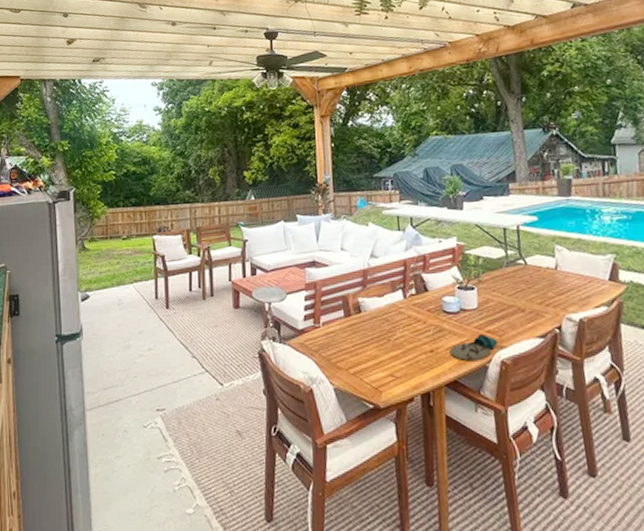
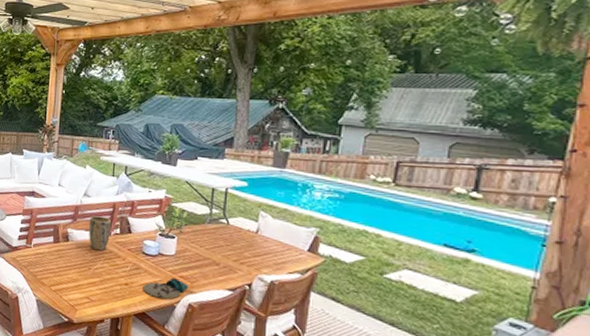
plant pot: none [381,277,406,318] -> present [89,216,111,251]

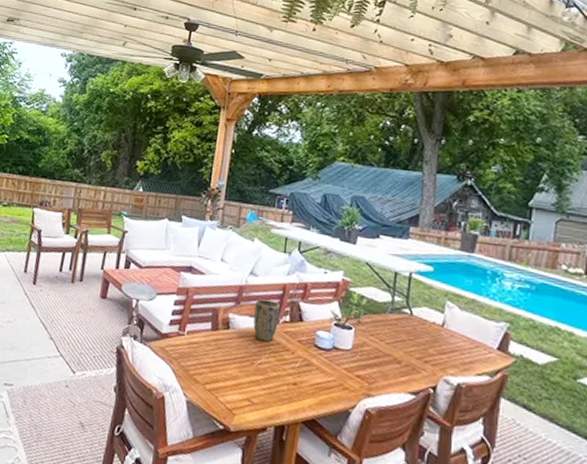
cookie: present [142,278,188,299] -> none [313,377,365,404]

